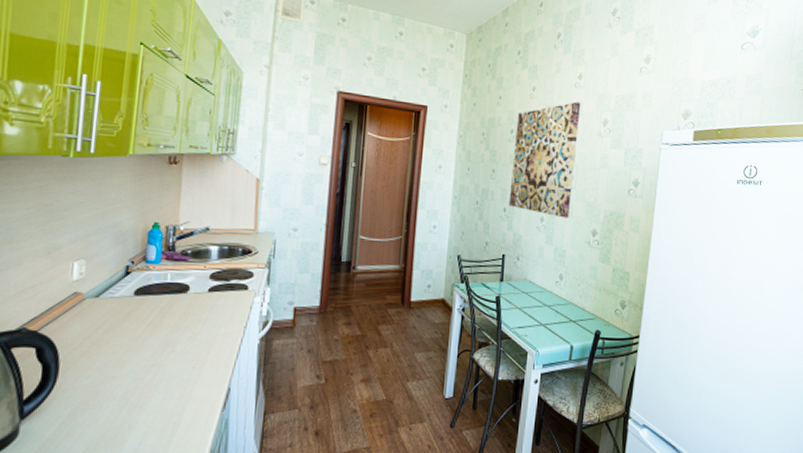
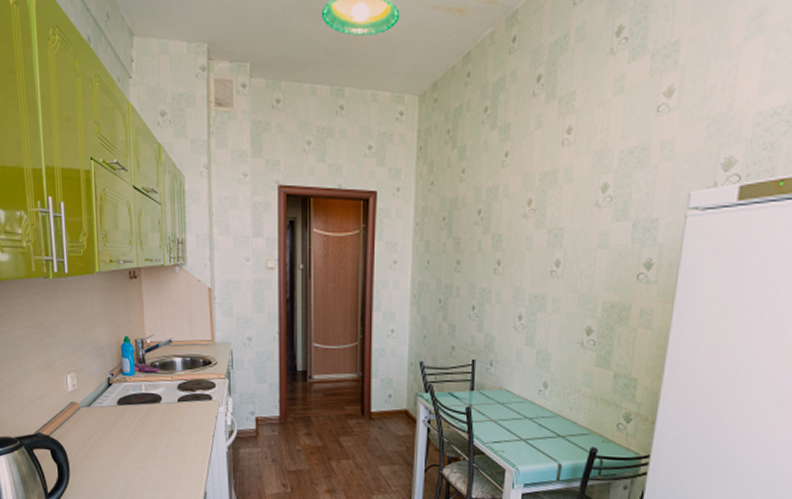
wall art: present [508,101,581,218] -> none [478,164,571,314]

